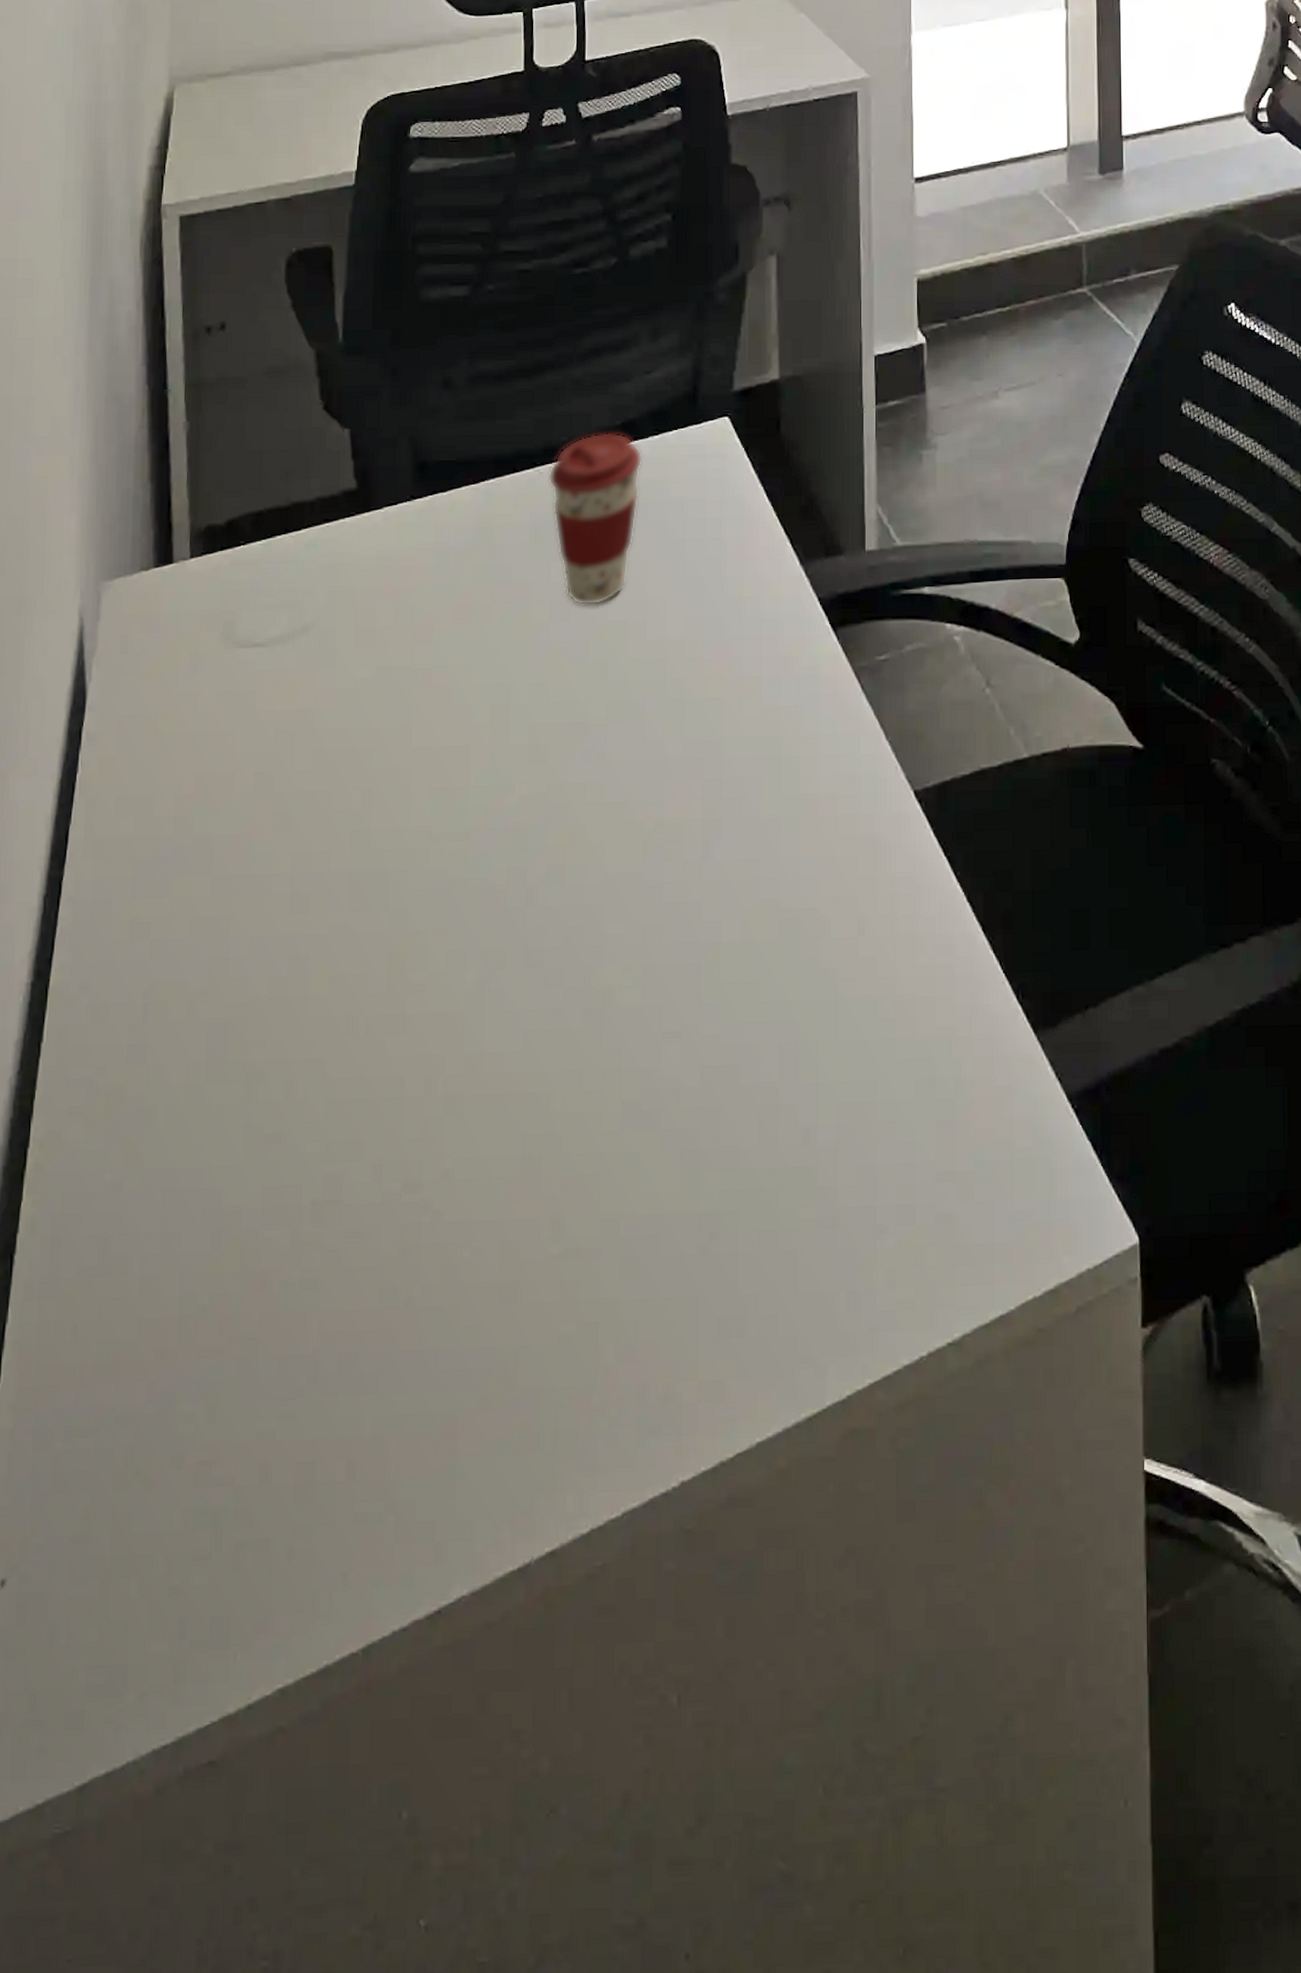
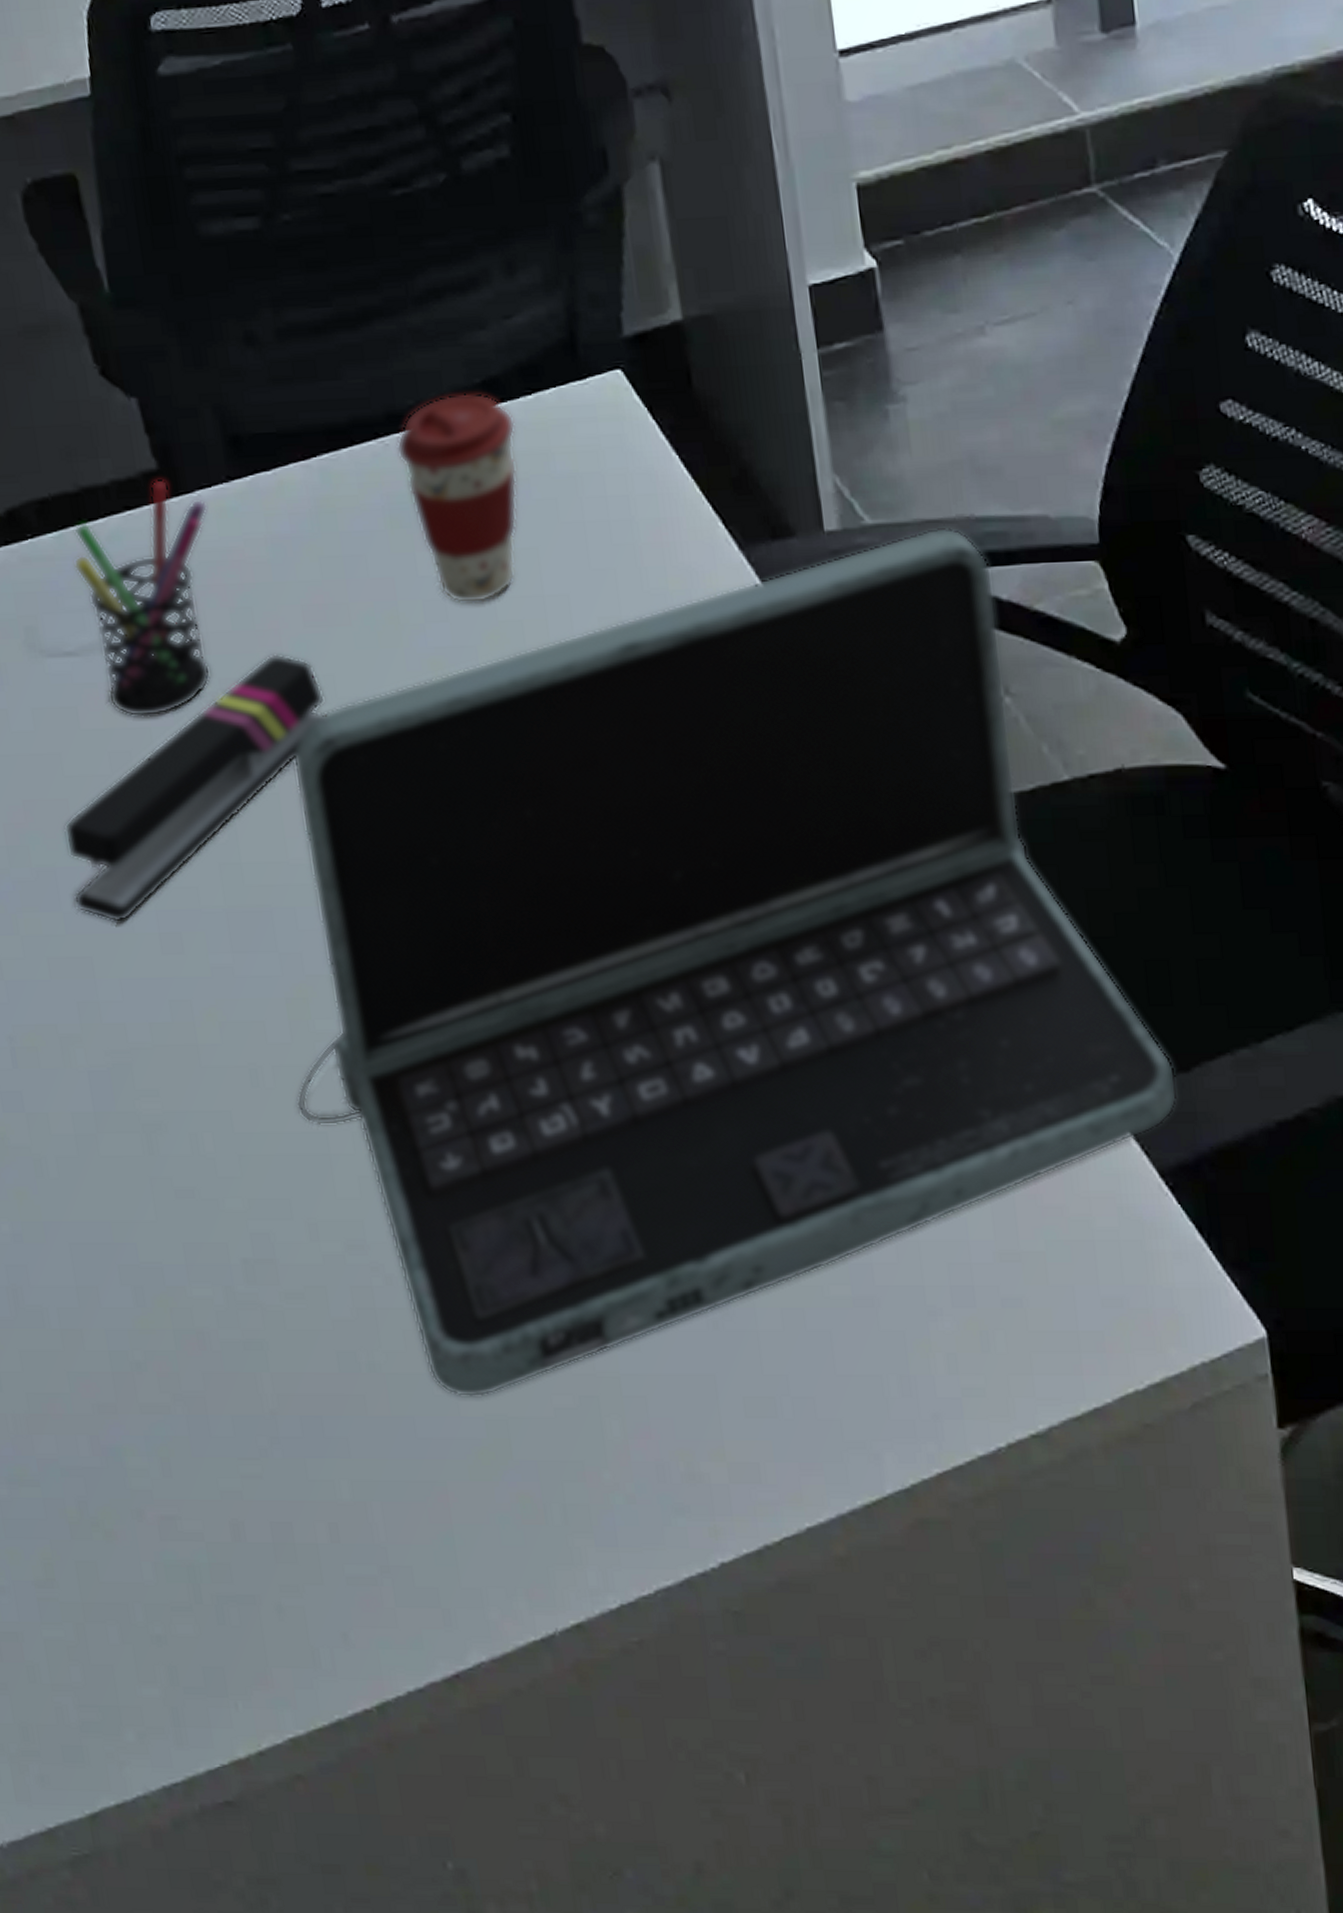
stapler: none [223,647,461,886] -> present [64,654,326,923]
pen holder: none [274,497,392,701] -> present [73,479,212,717]
laptop: none [382,549,1087,1329] -> present [293,527,1178,1398]

